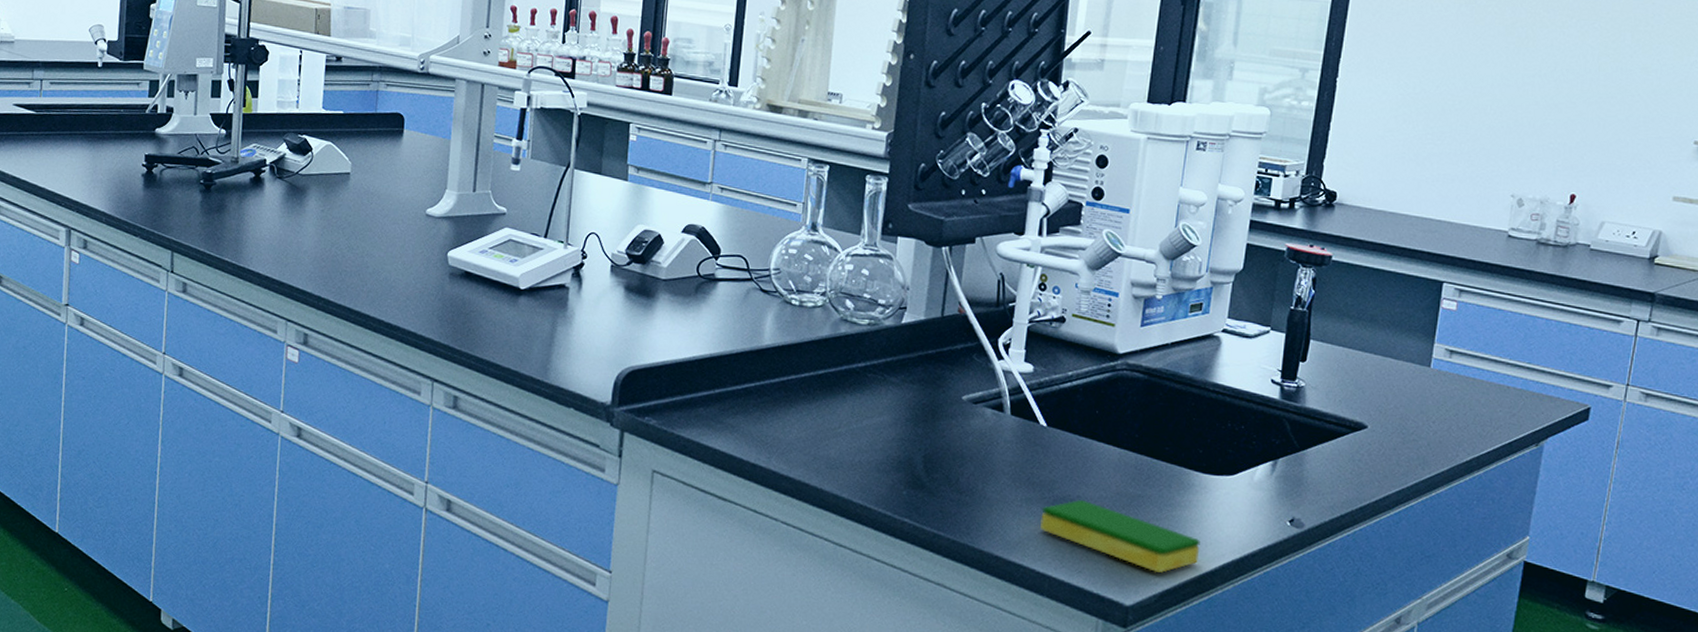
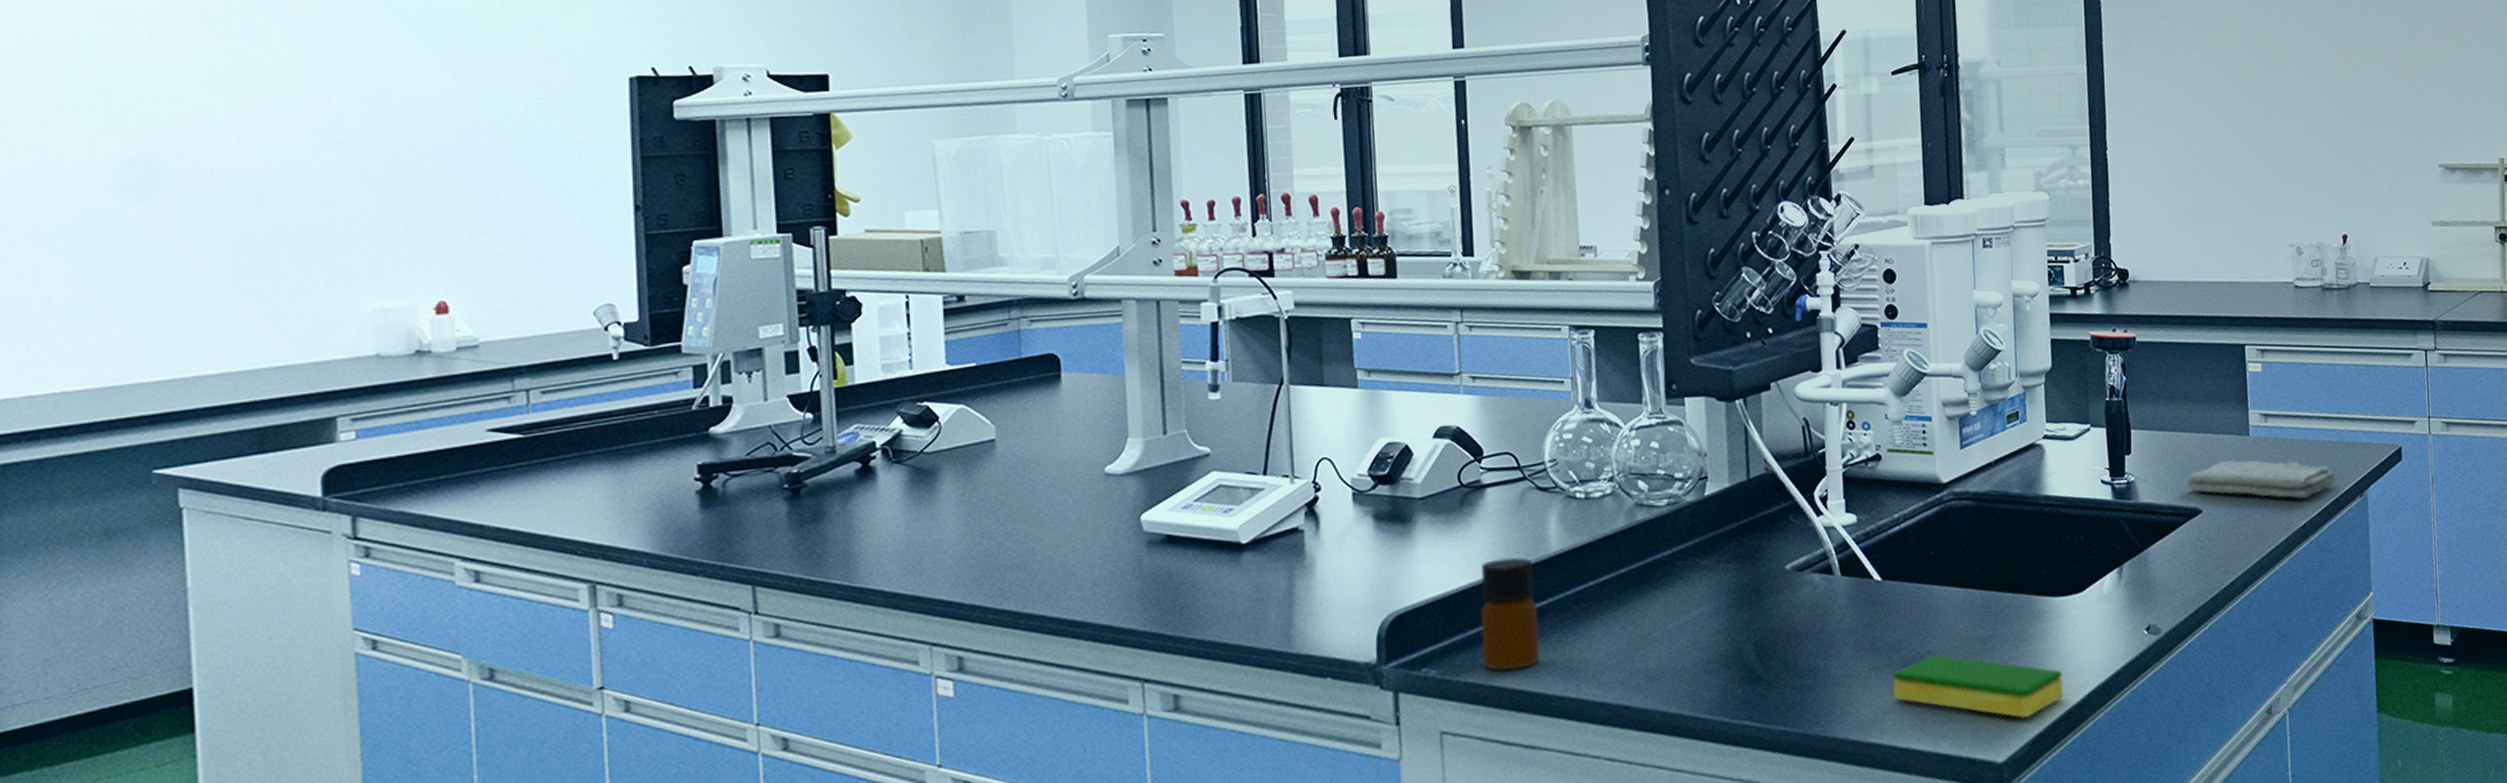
bottle: none [694,341,747,434] -> present [1481,557,1540,671]
washcloth: none [1355,385,1514,436] -> present [2185,459,2337,499]

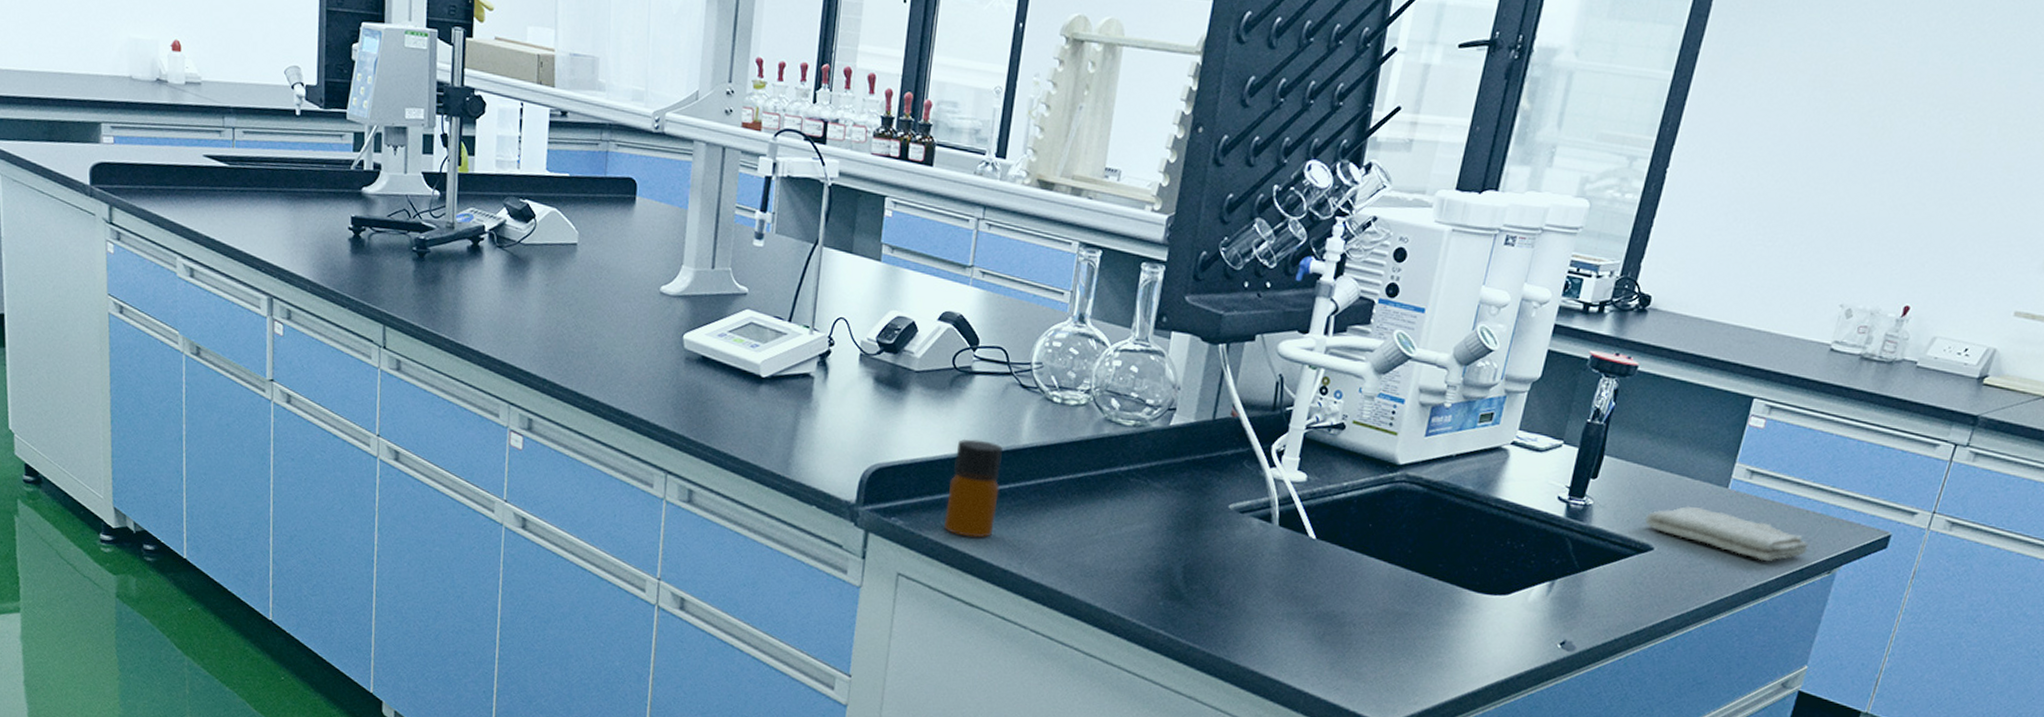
dish sponge: present [1893,654,2064,719] -> none [1300,615,1466,693]

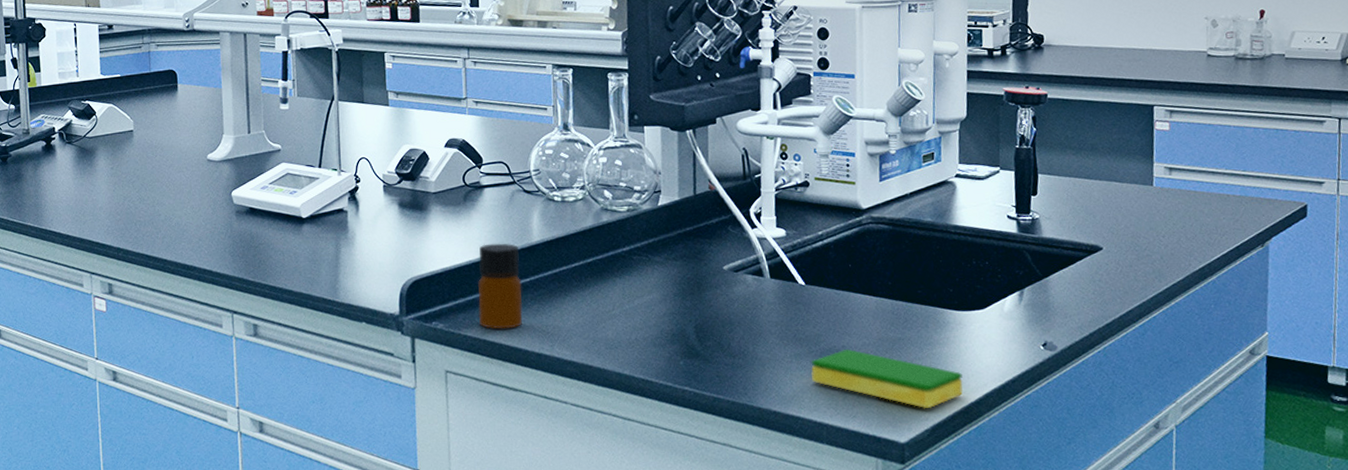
dish sponge: none [1300,615,1466,693] -> present [811,348,963,409]
washcloth: present [1644,505,1809,562] -> none [1088,205,1238,245]

